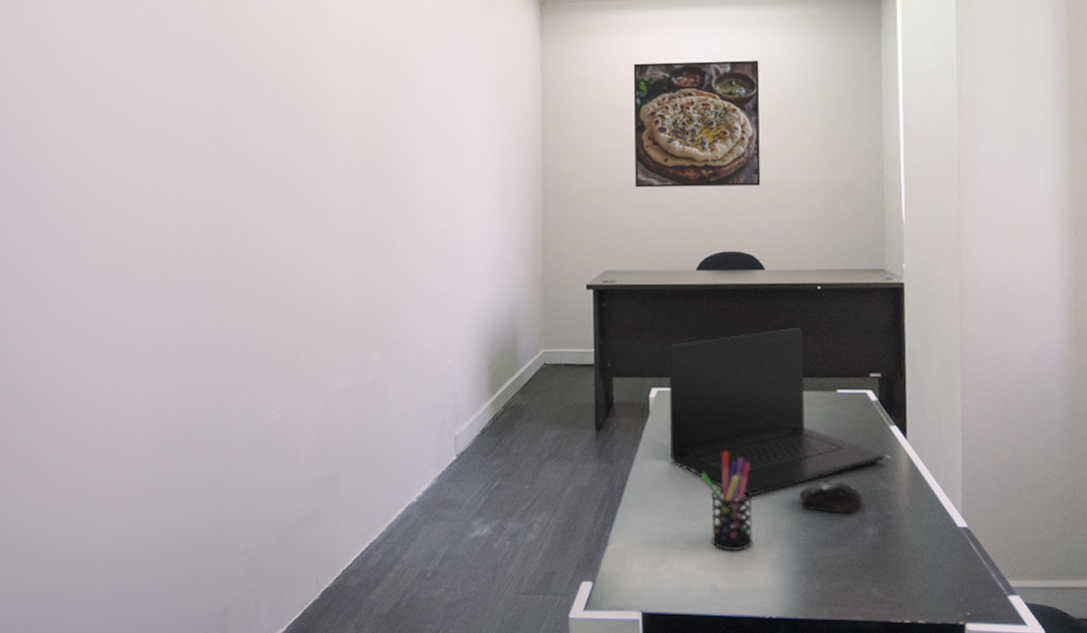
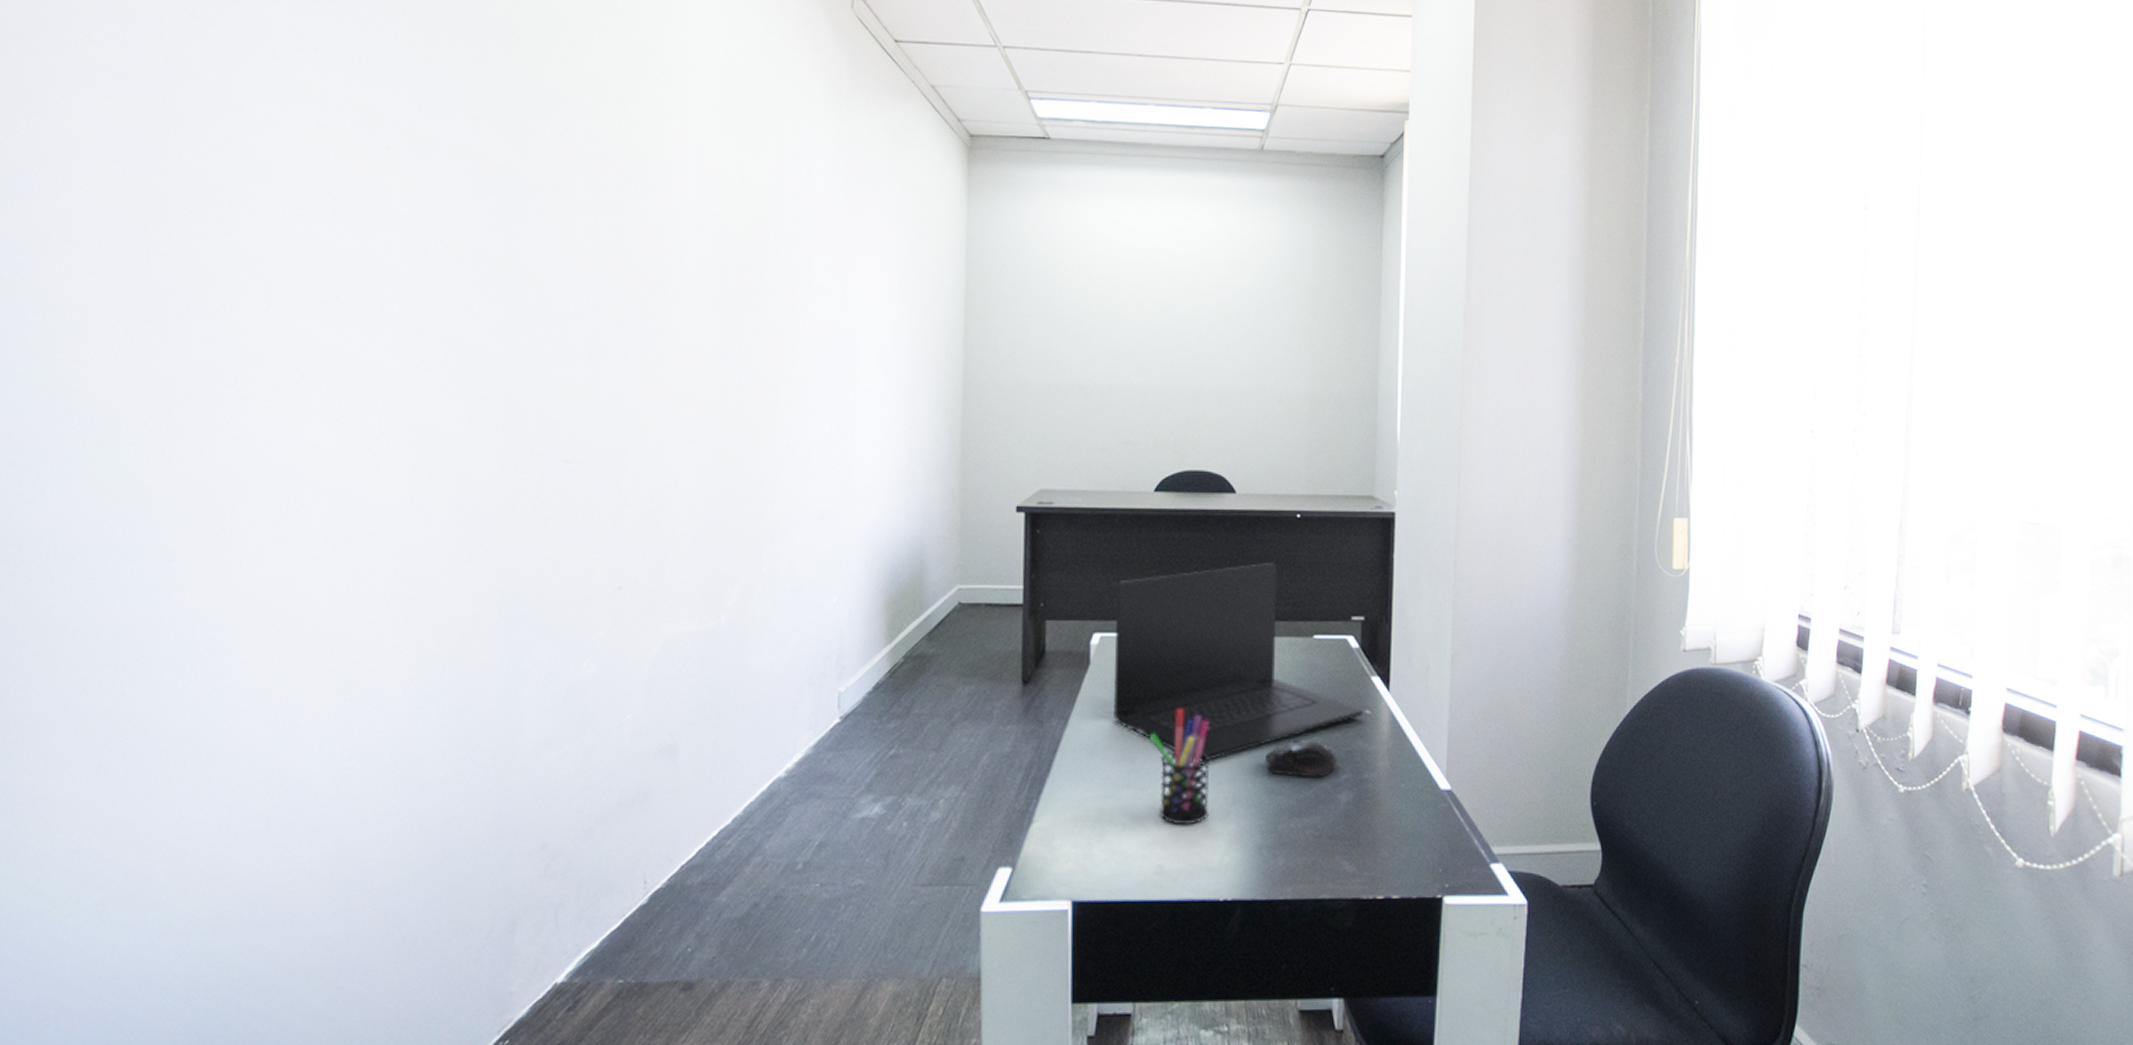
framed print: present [633,60,761,188] -> none [1082,234,1240,392]

